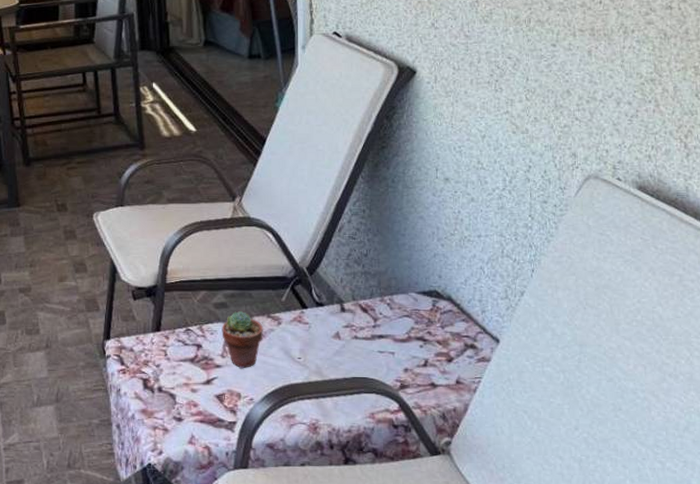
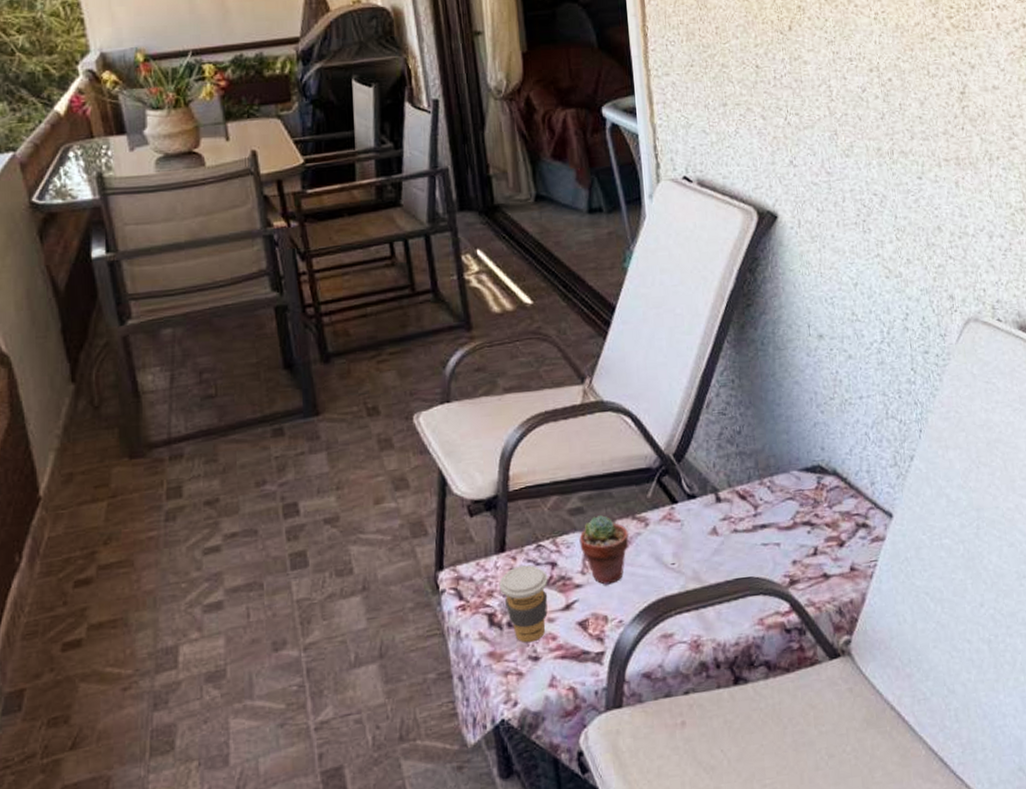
coffee cup: none [153,344,194,406] -> present [499,565,548,643]

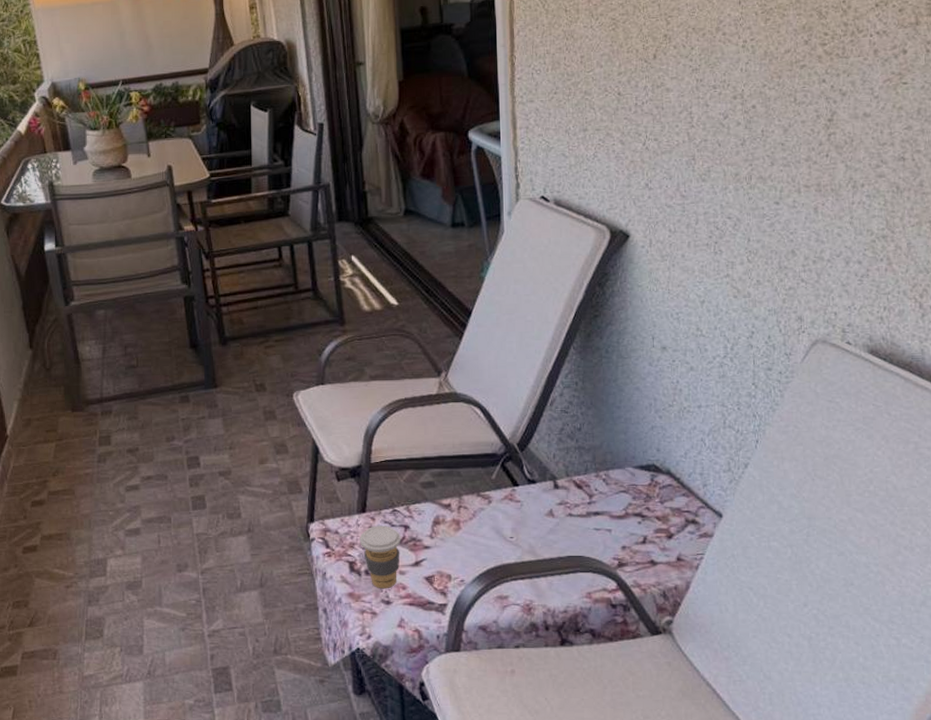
potted succulent: present [579,514,629,586] -> none [429,489,473,550]

